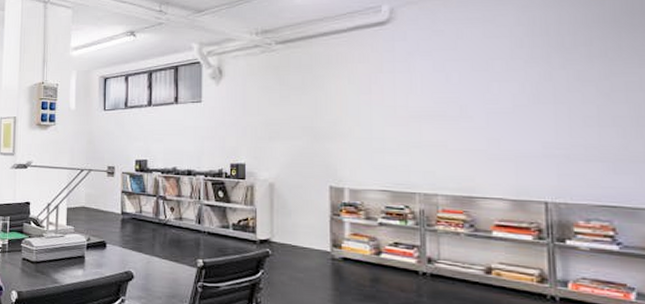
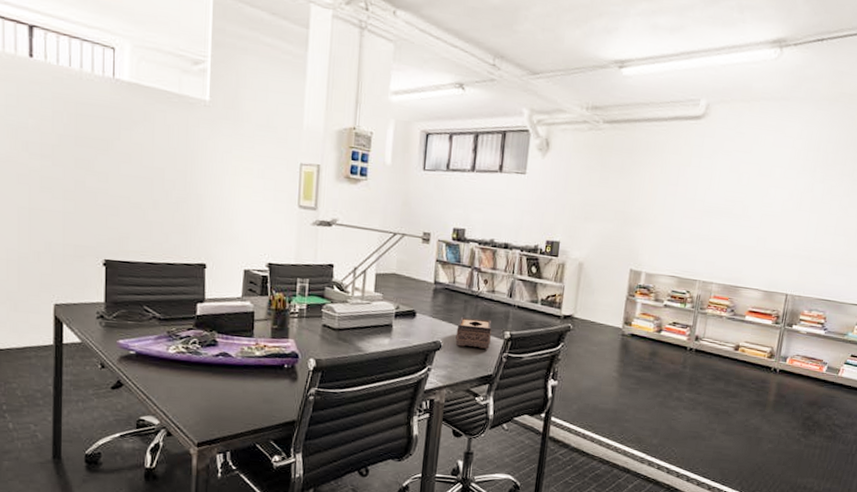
tissue box: none [147,246,183,278] -> present [455,317,492,349]

